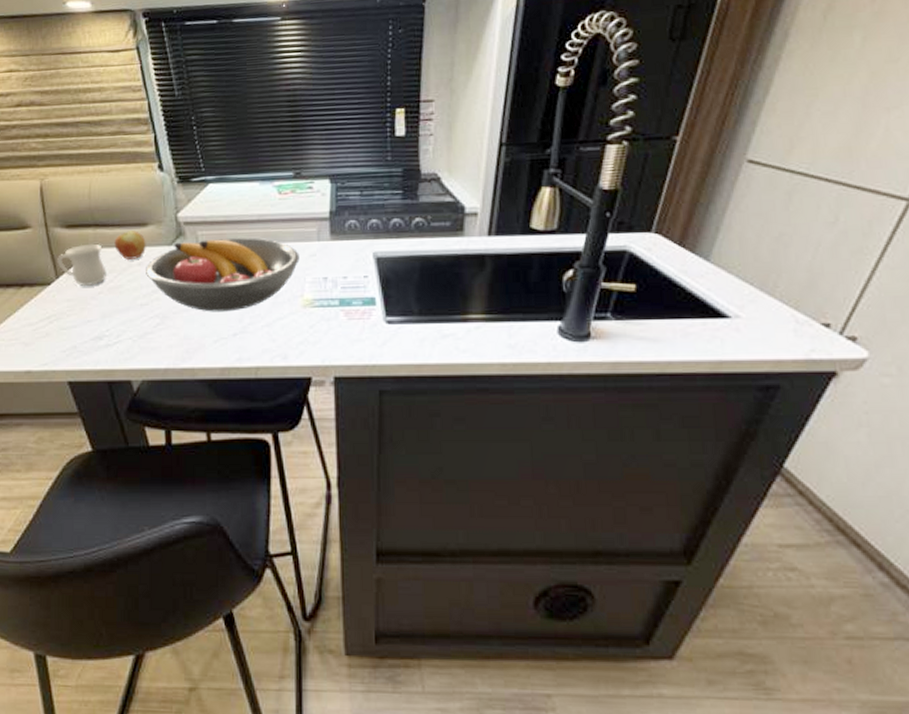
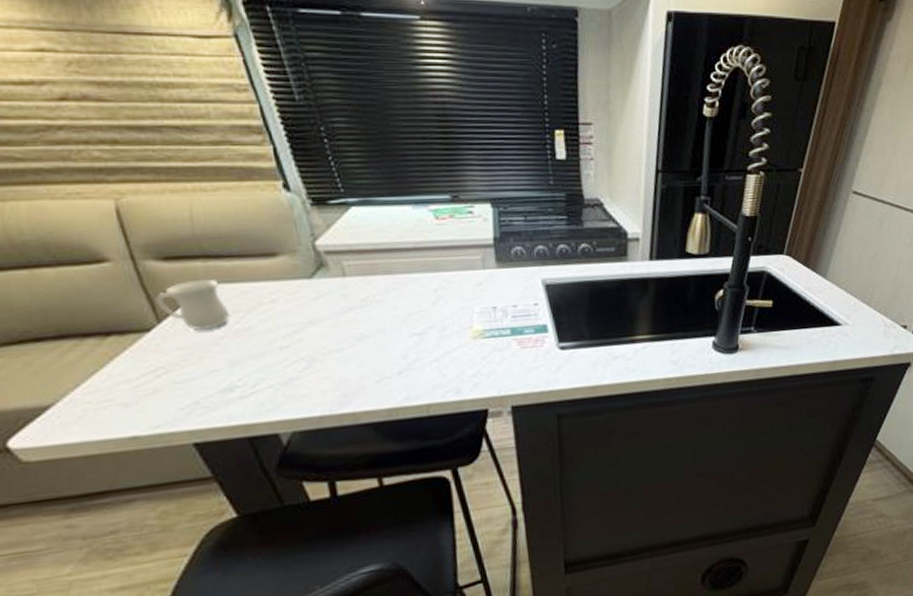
apple: present [114,231,146,260] -> none [235,262,279,297]
fruit bowl: present [146,238,300,312] -> none [281,267,465,351]

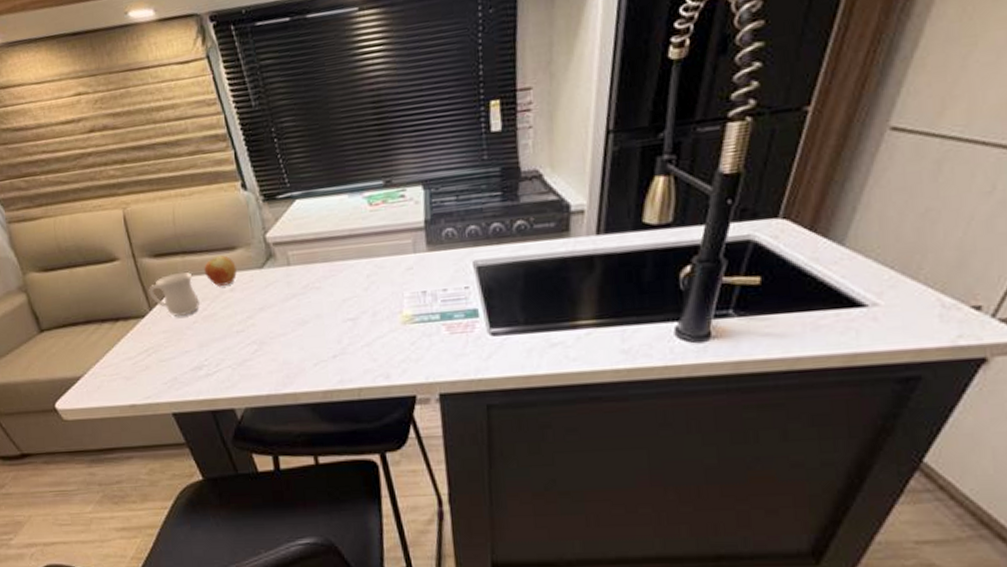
apple: none [235,262,279,297] -> present [204,255,237,286]

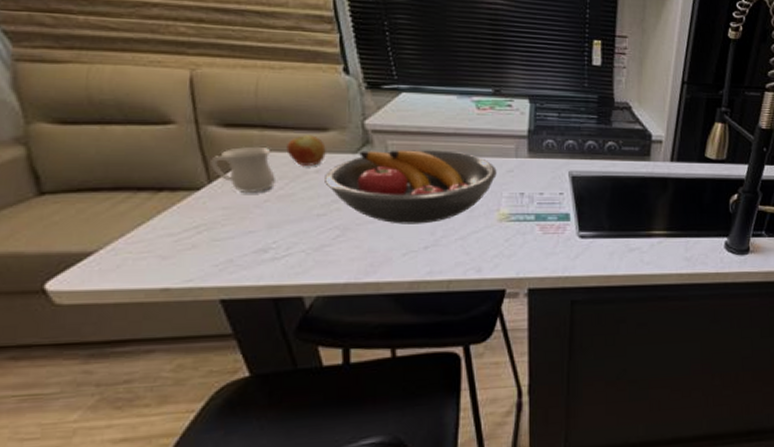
fruit bowl: none [238,254,396,335] -> present [325,150,497,224]

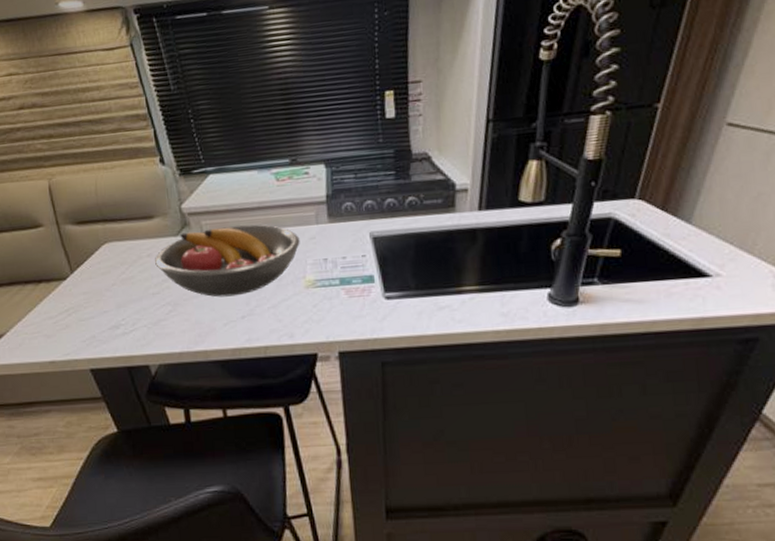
mug: present [210,146,275,194] -> none [71,239,118,280]
apple: present [286,135,326,166] -> none [123,224,154,252]

